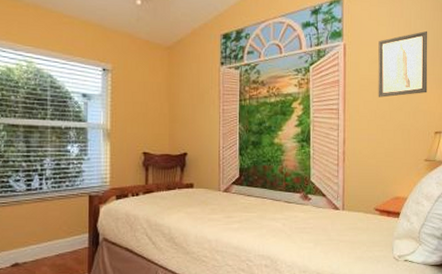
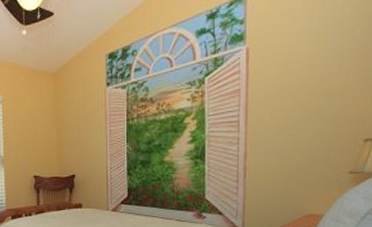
wall art: present [378,30,428,98] -> none [289,19,360,104]

